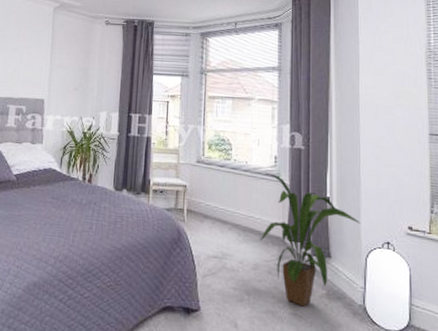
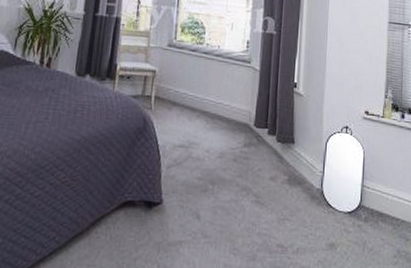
house plant: present [260,173,361,307] -> none [227,58,324,194]

